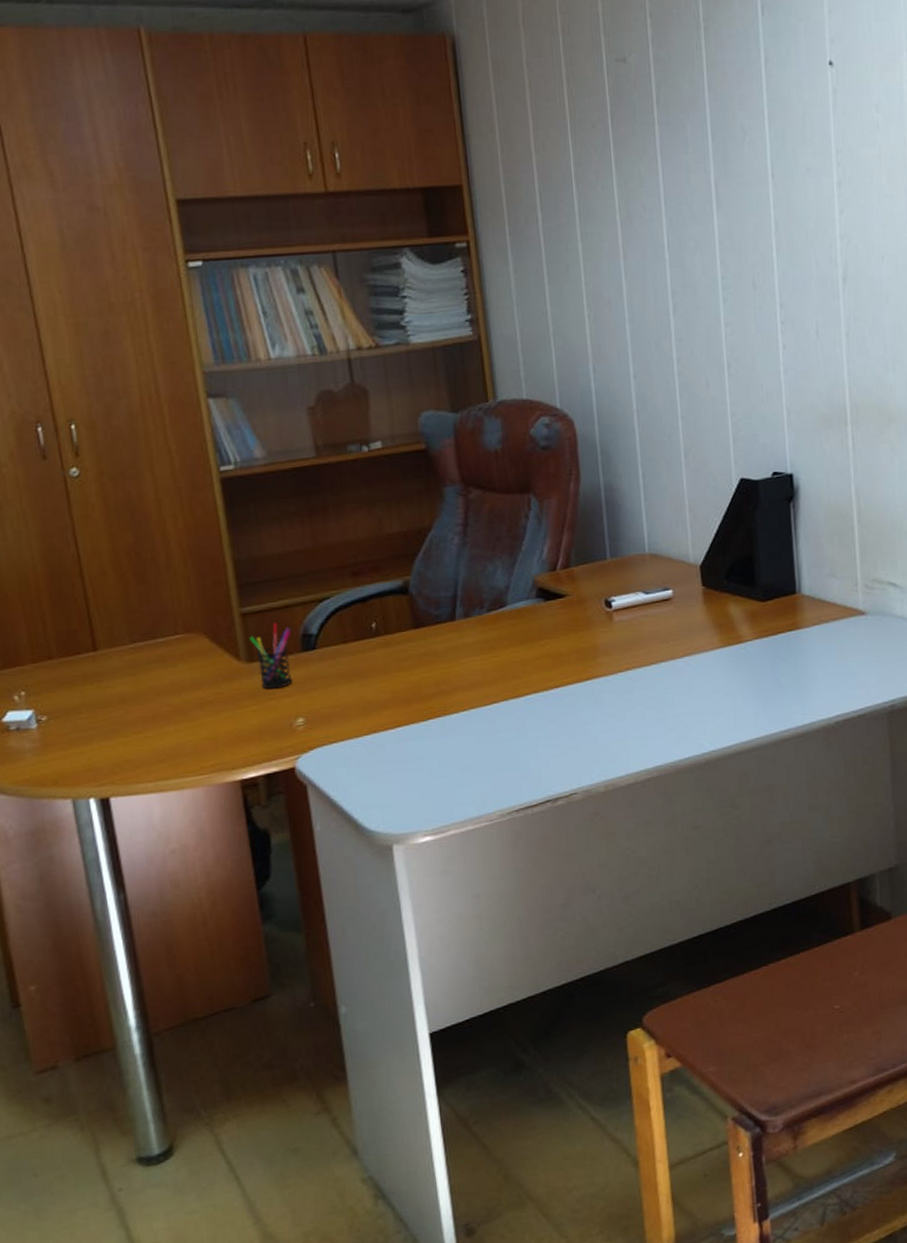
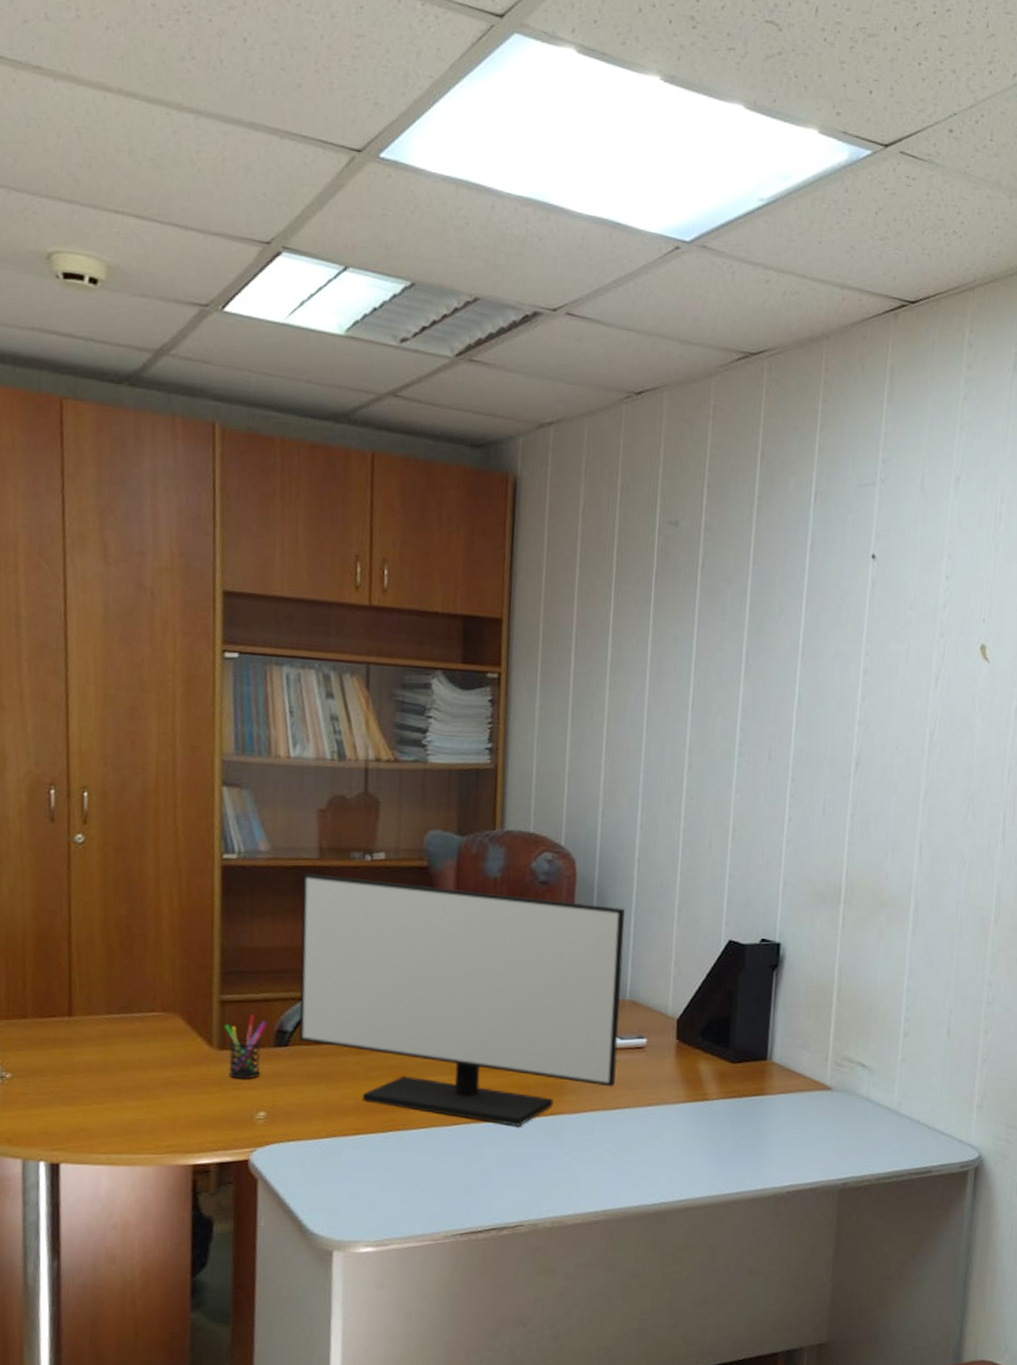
monitor: none [302,461,647,696] -> present [299,873,625,1126]

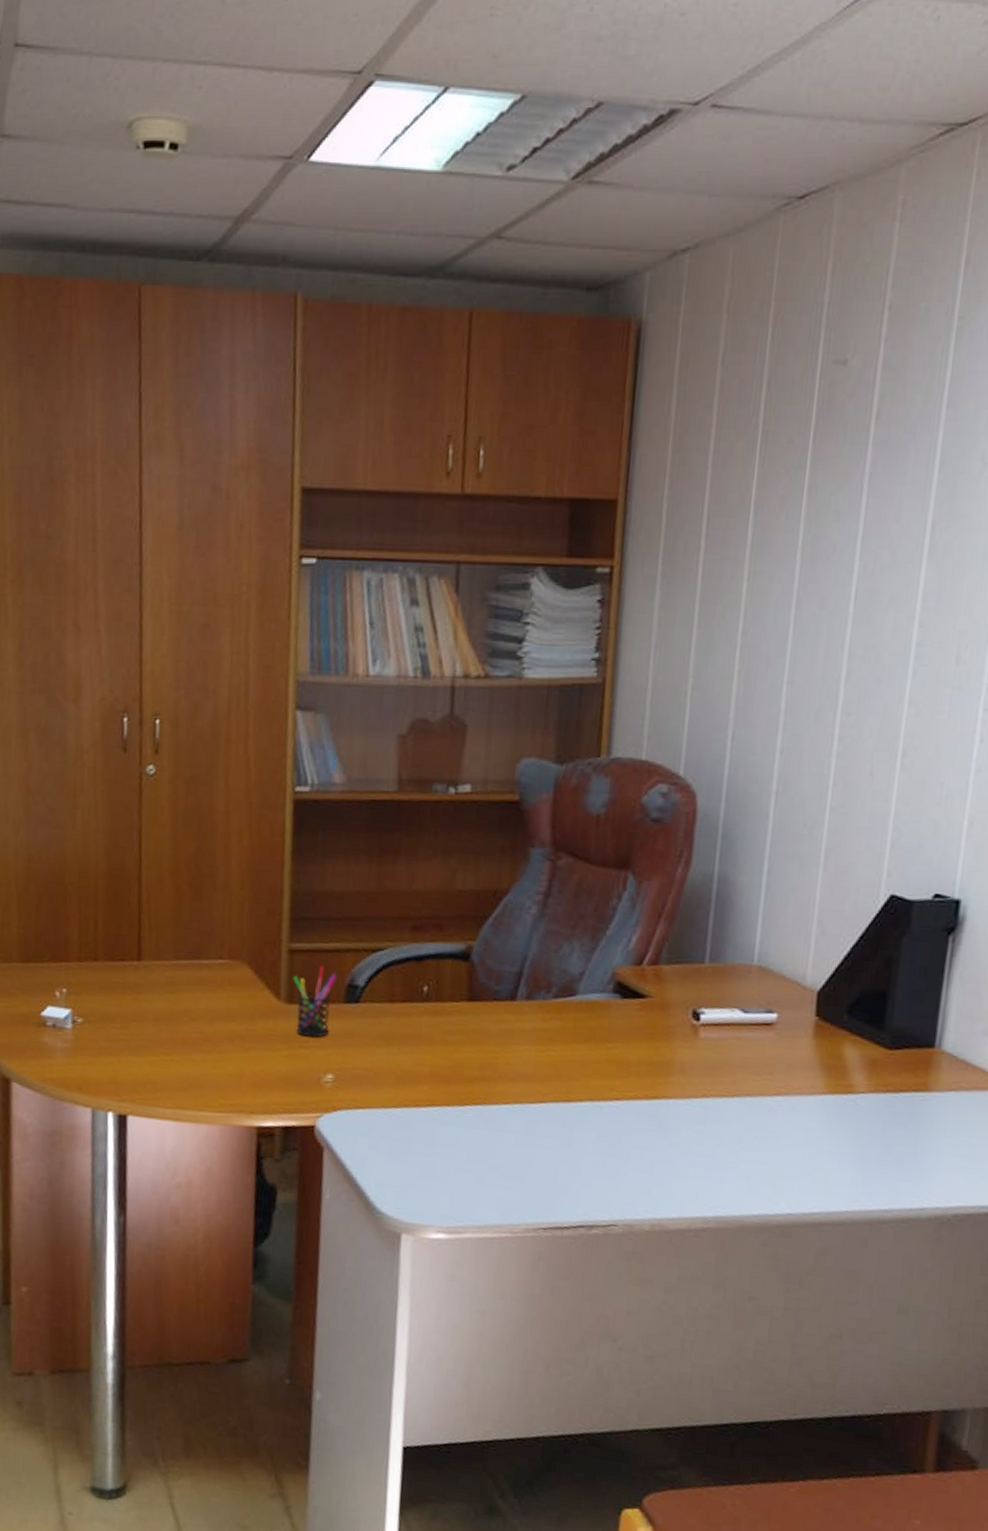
monitor: present [299,873,625,1126] -> none [370,808,756,1109]

